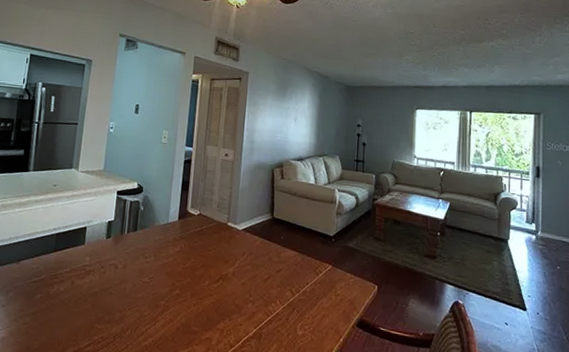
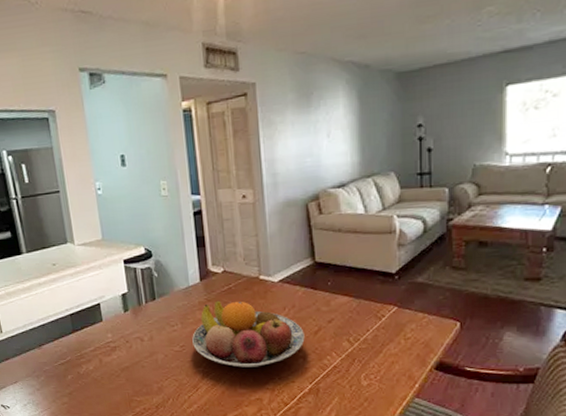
fruit bowl: none [160,239,257,307] -> present [192,300,305,368]

